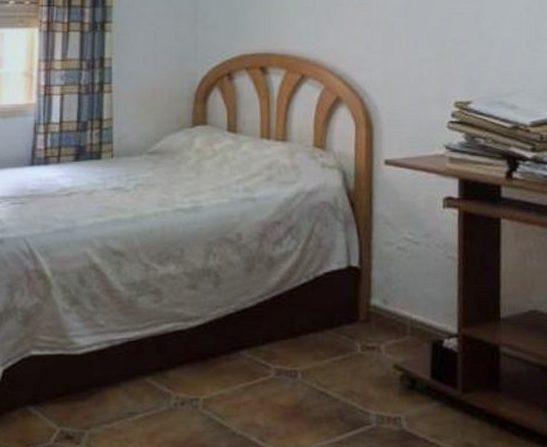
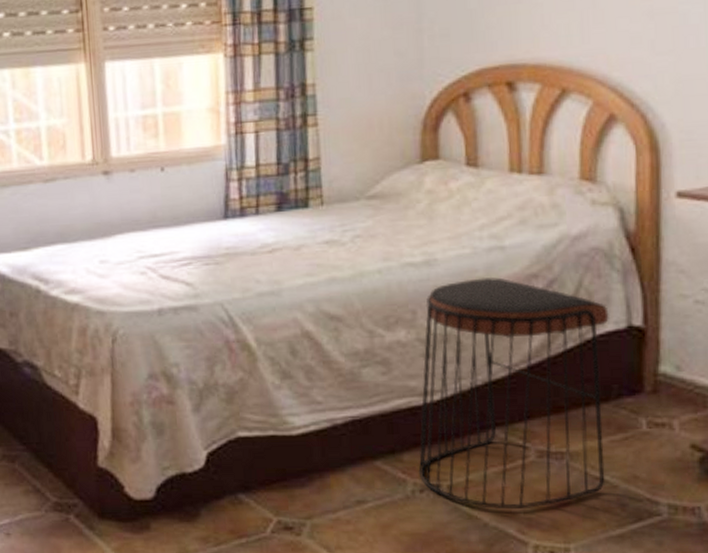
stool: none [180,222,335,420] -> present [418,276,610,510]

